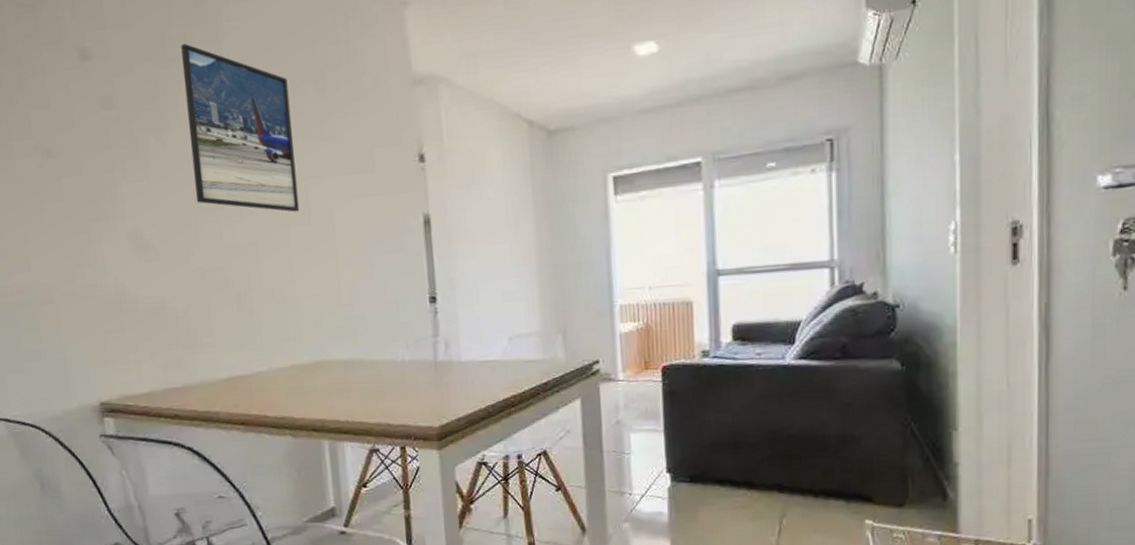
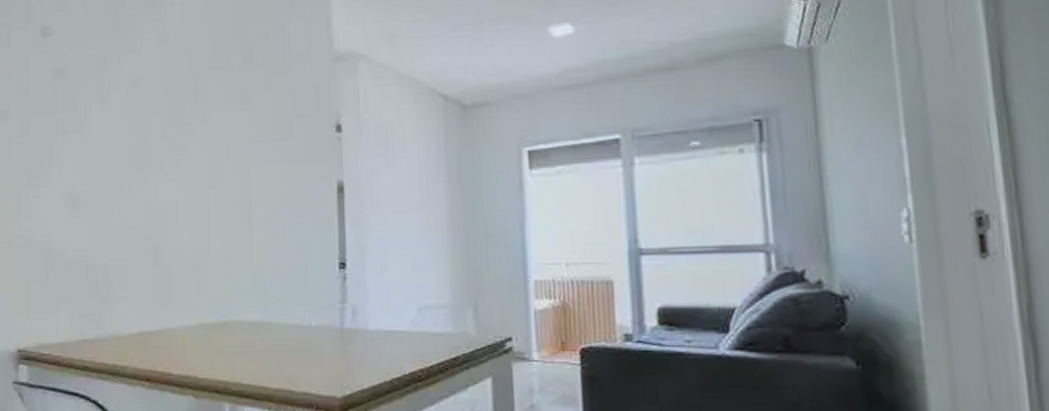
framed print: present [181,44,300,213] -> none [127,23,220,176]

